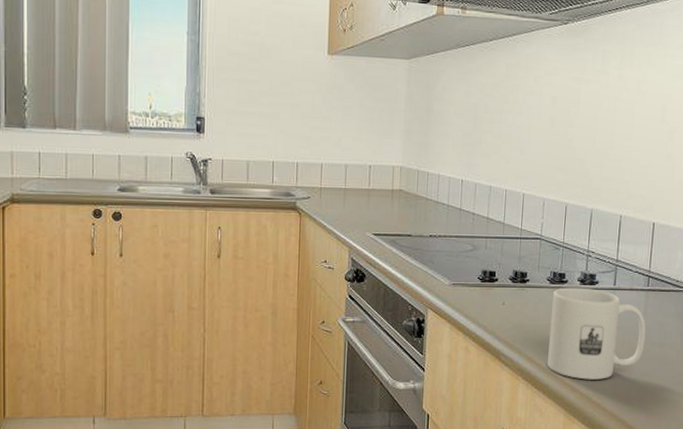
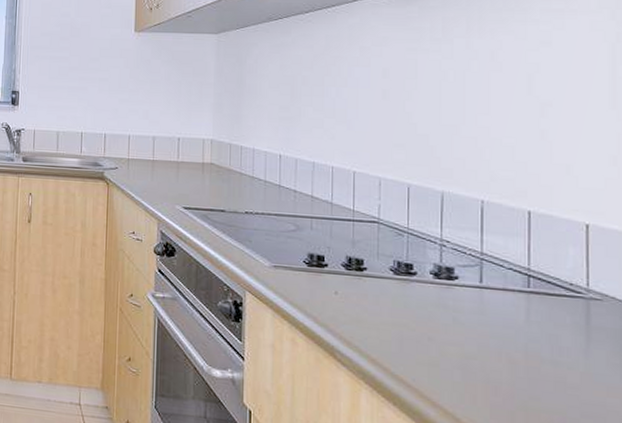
mug: present [547,287,646,380] -> none [397,280,531,398]

